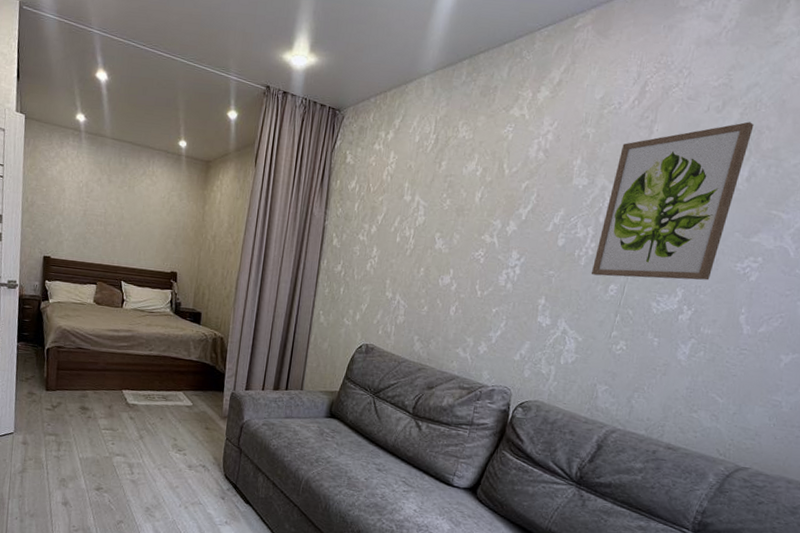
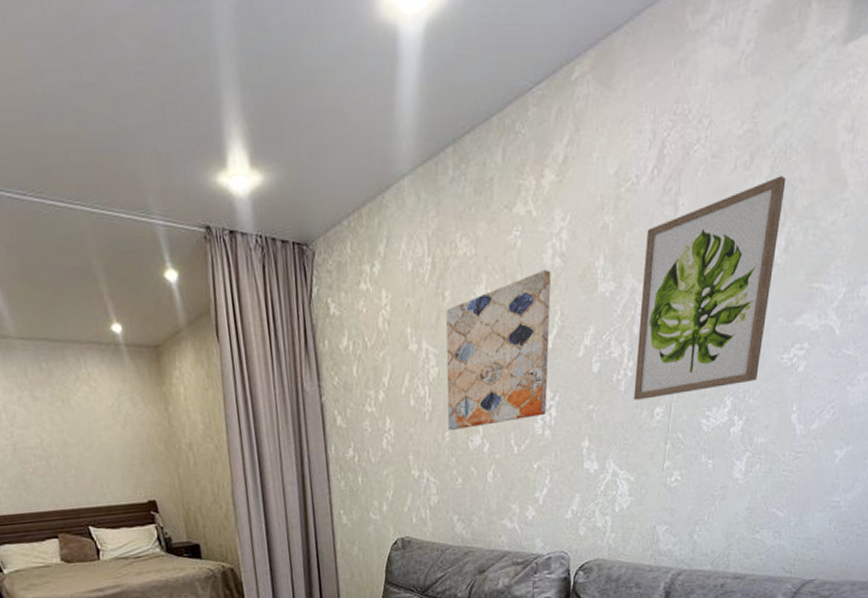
wall art: none [424,159,534,271] -> present [446,270,551,431]

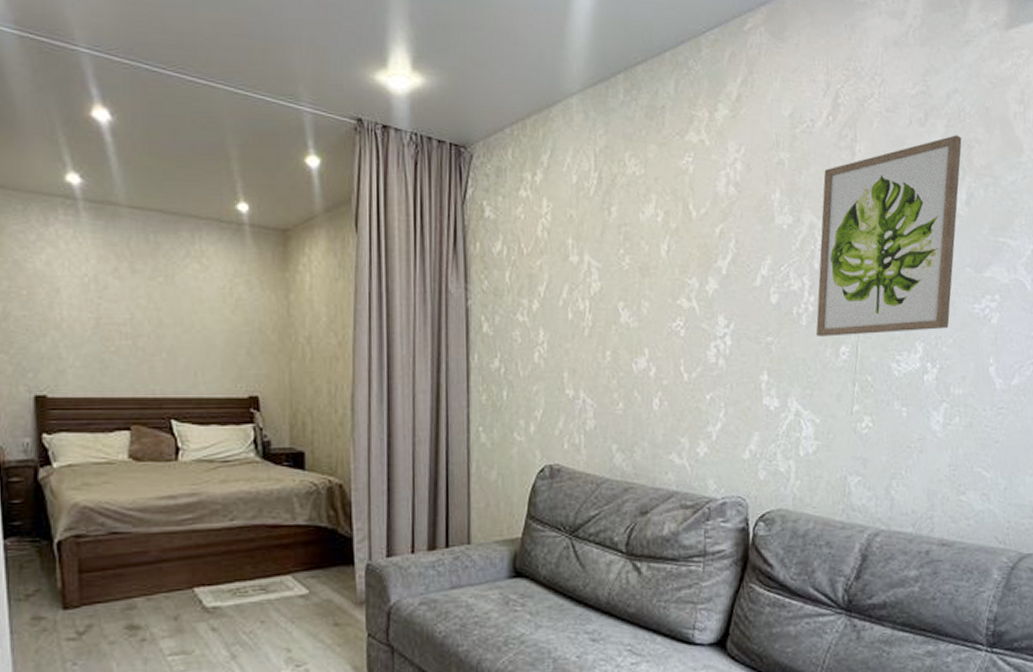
wall art: present [446,270,551,431] -> none [609,197,725,351]

